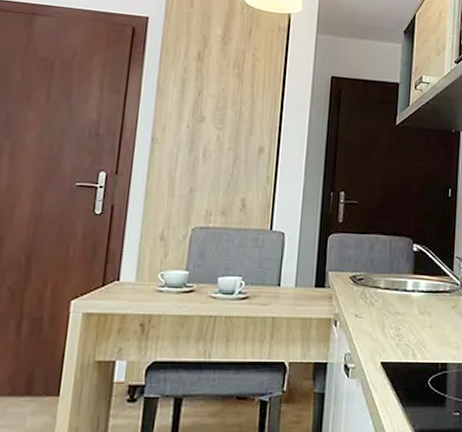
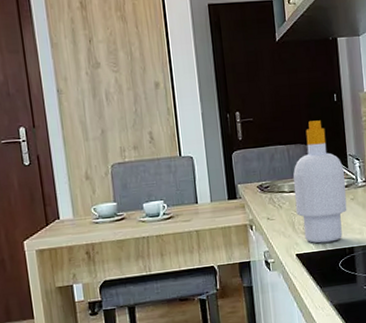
soap bottle: none [388,213,448,354] -> present [292,120,347,244]

